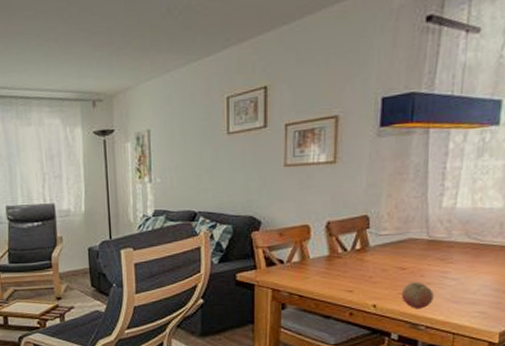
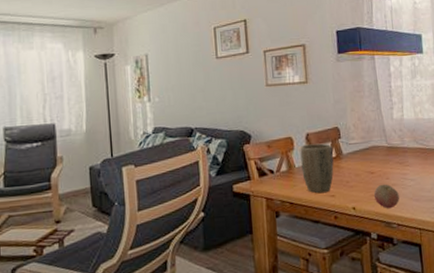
plant pot: none [317,233,357,288] -> present [300,143,334,194]

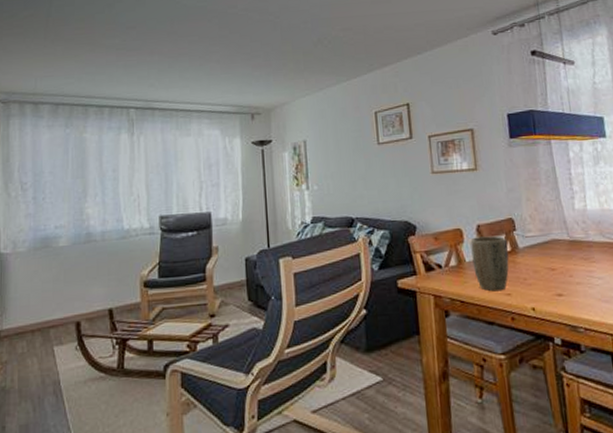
fruit: present [373,184,400,209] -> none [555,282,586,311]

